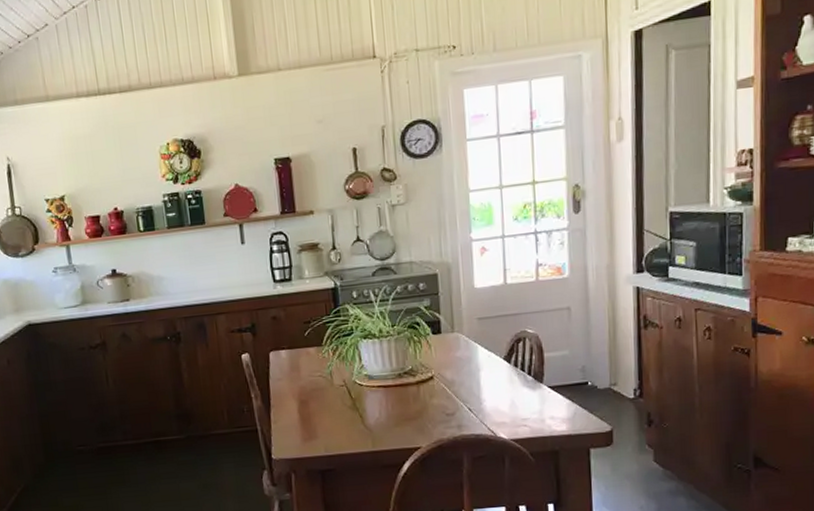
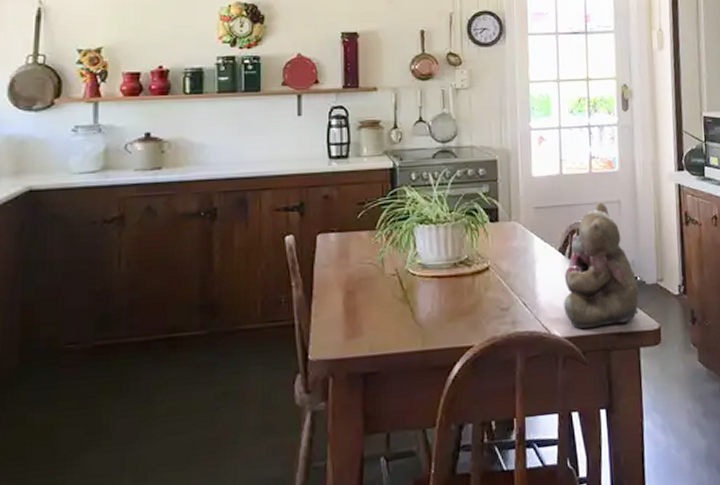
teddy bear: none [510,310,590,432] -> present [564,202,639,329]

